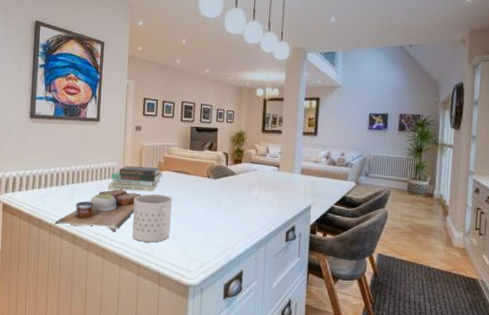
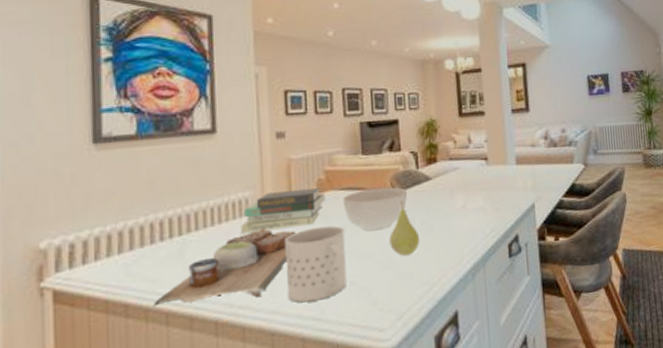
bowl: none [173,174,217,204] -> present [342,187,407,232]
fruit: none [201,185,223,226] -> present [389,200,420,257]

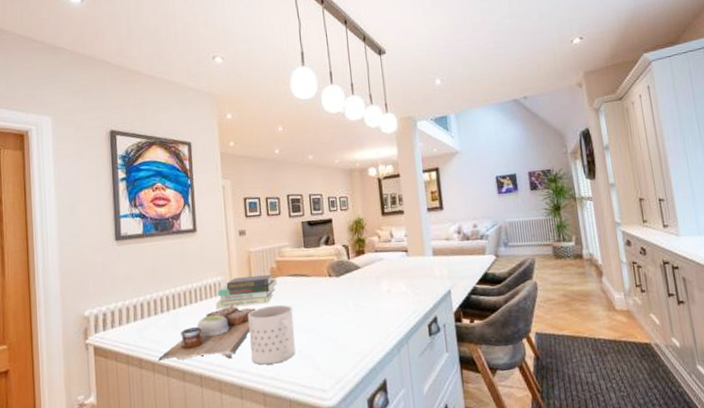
bowl: present [342,187,407,232] -> none [290,274,341,310]
fruit: present [389,200,420,257] -> none [328,285,353,332]

